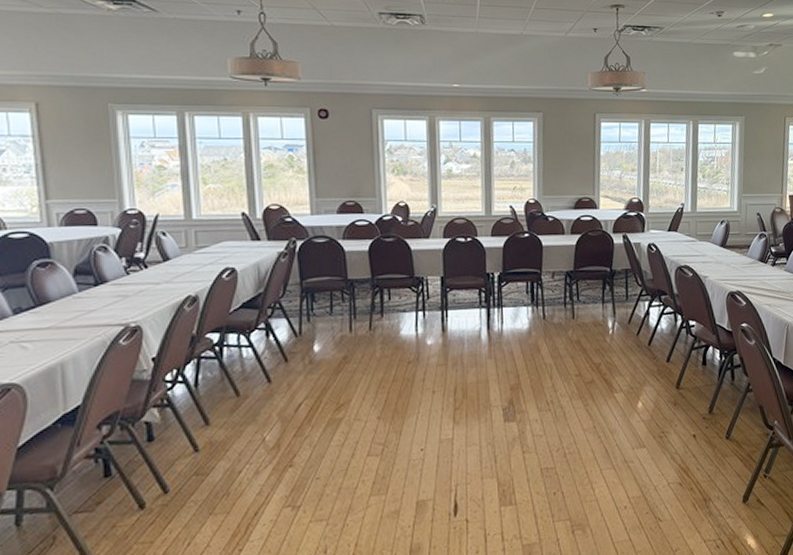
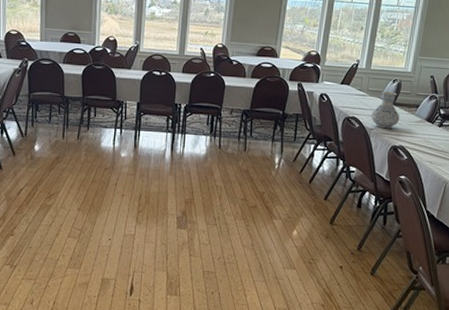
vase: none [704,234,733,275] -> present [371,91,400,129]

